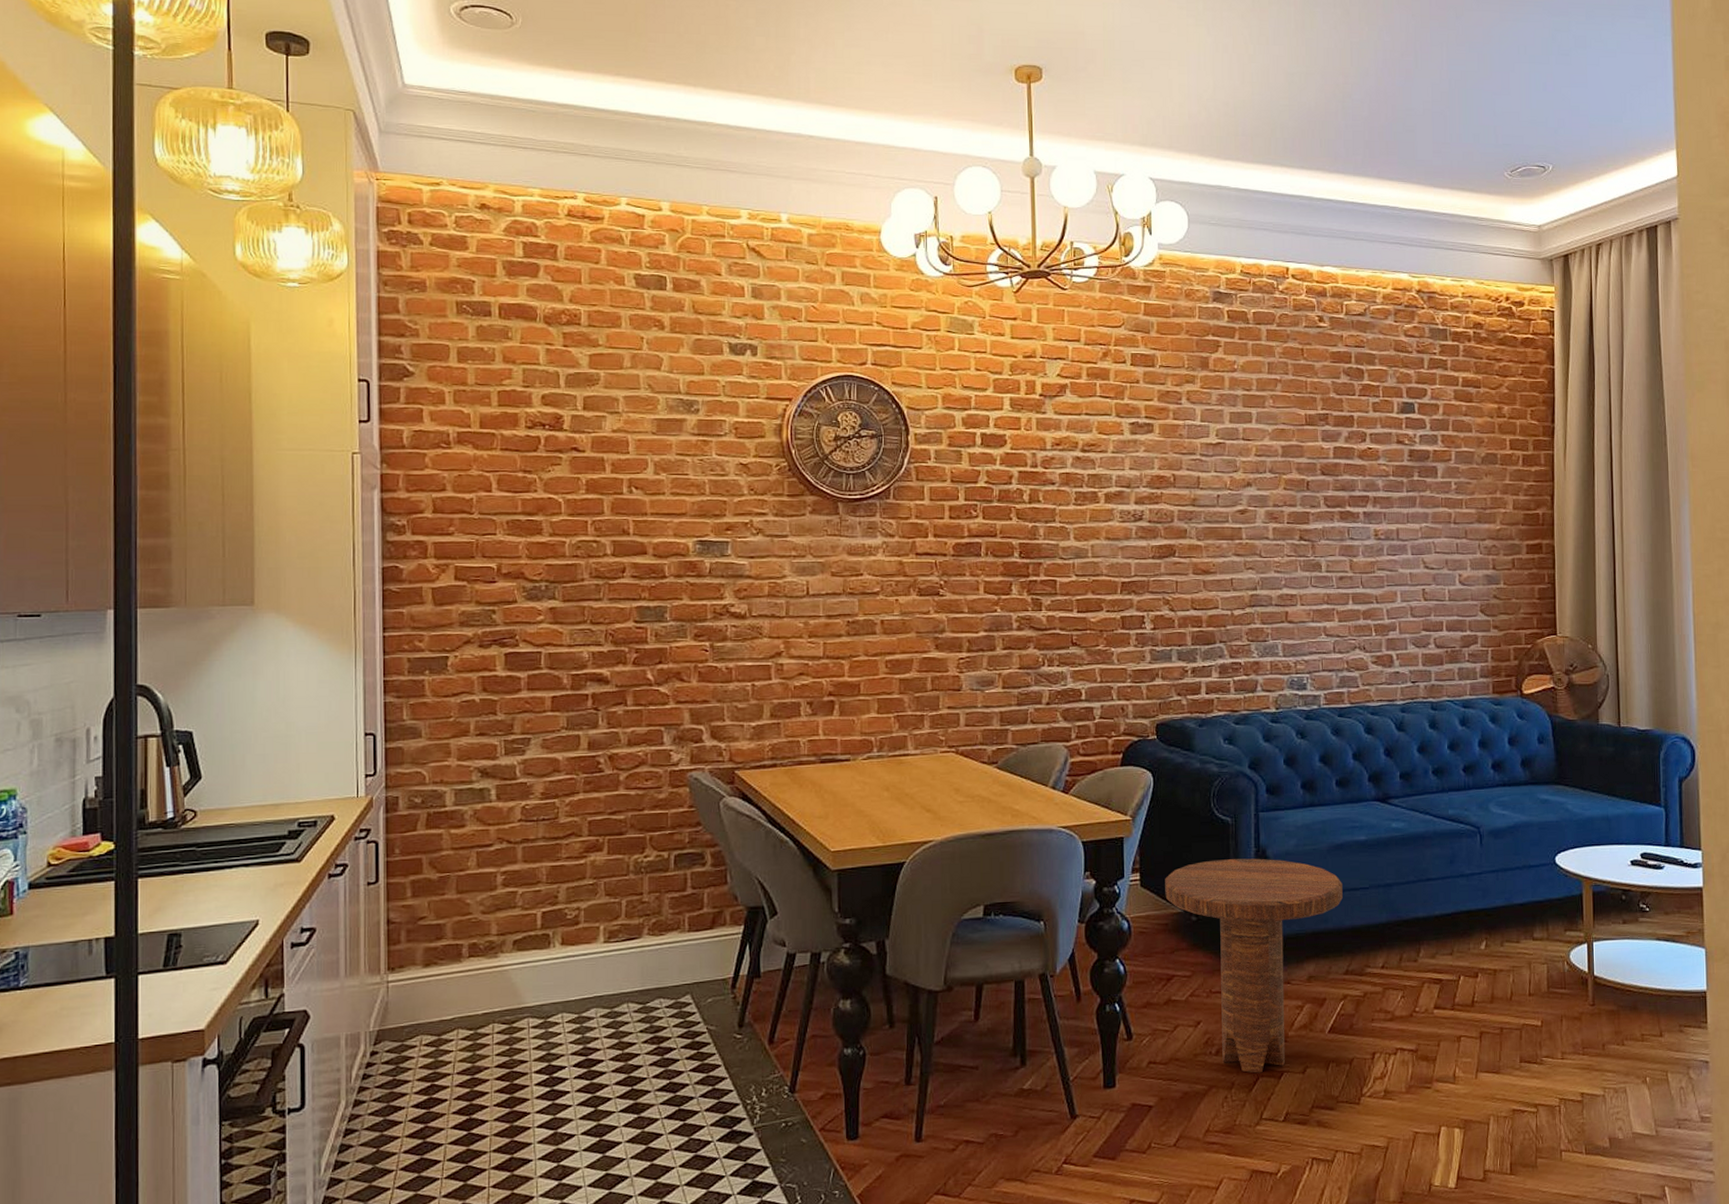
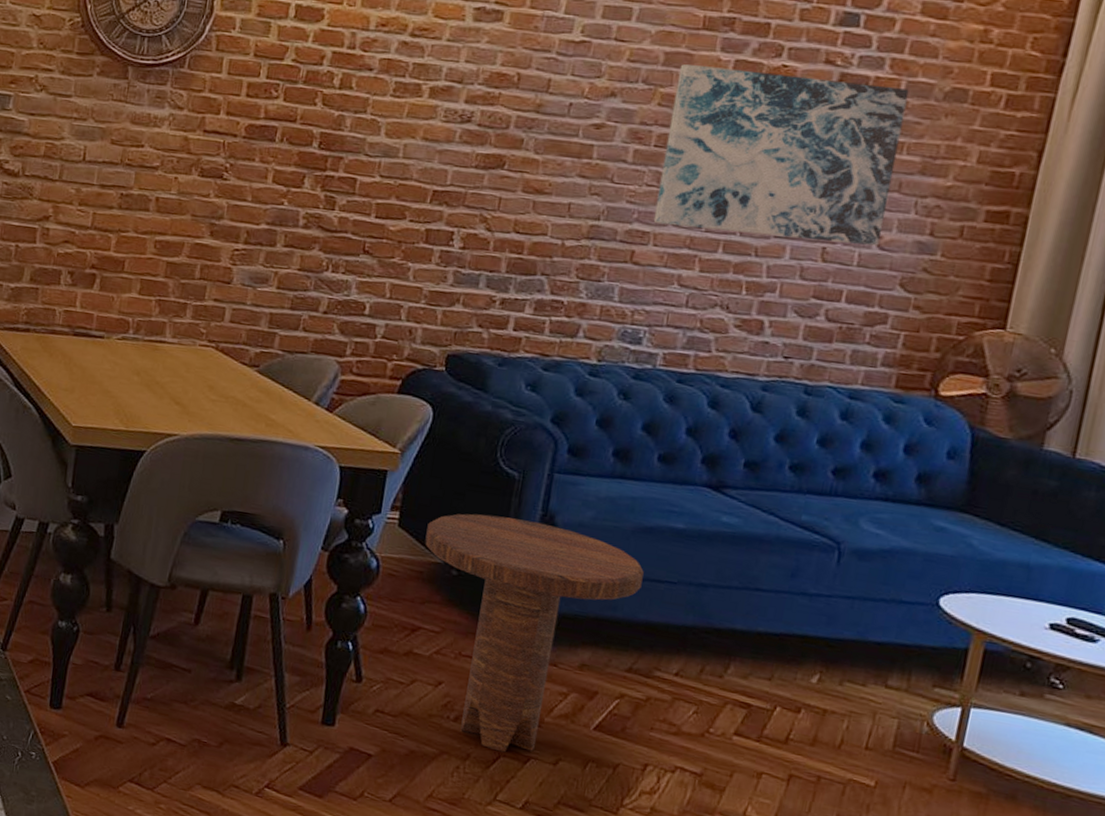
wall art: none [1294,454,1461,587] -> present [653,64,909,246]

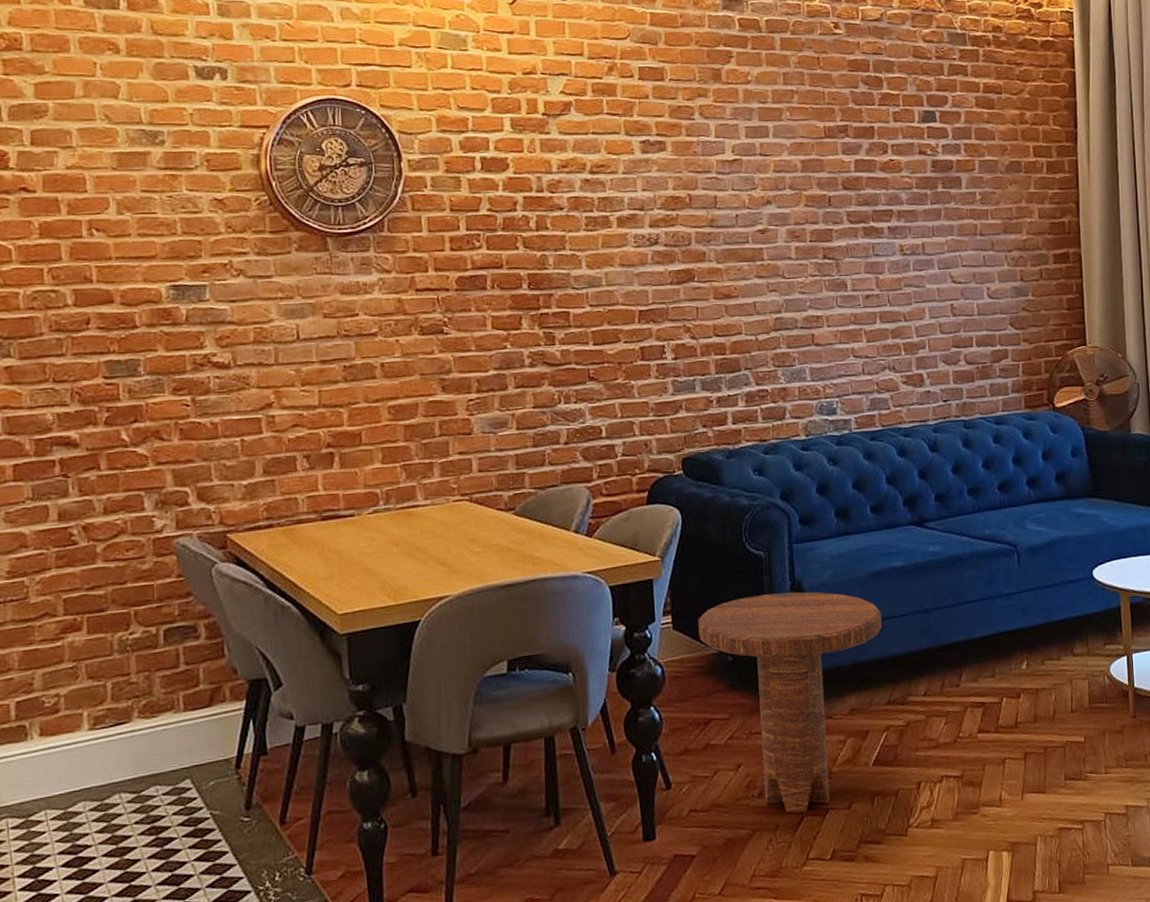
wall art: present [653,64,909,246] -> none [815,166,988,308]

